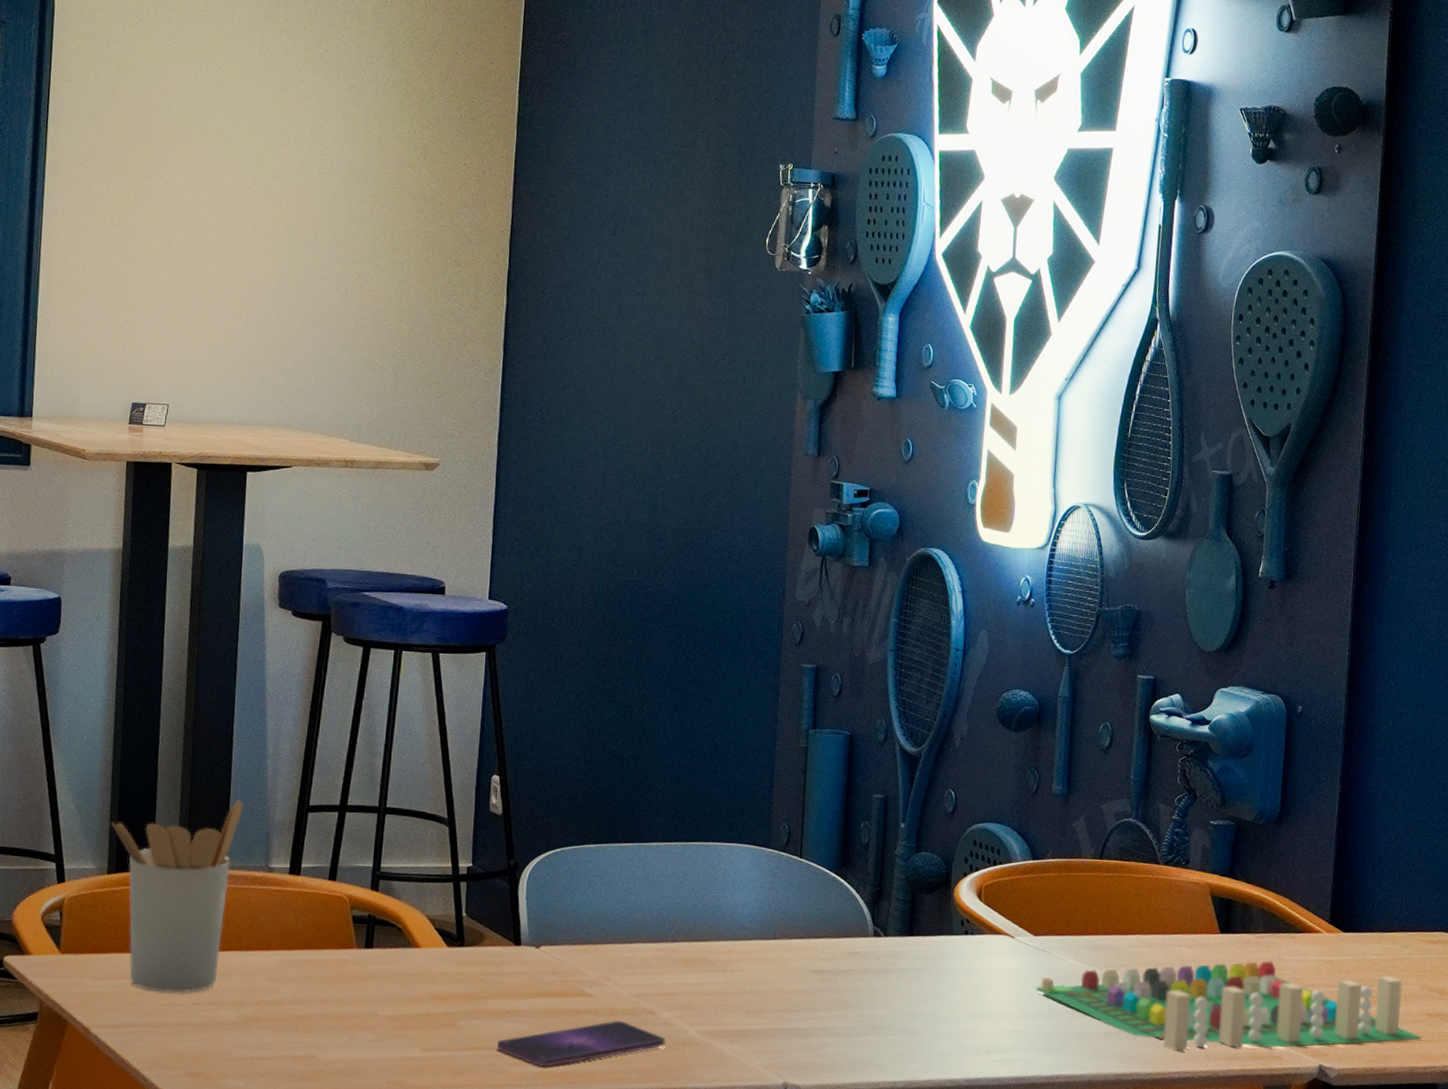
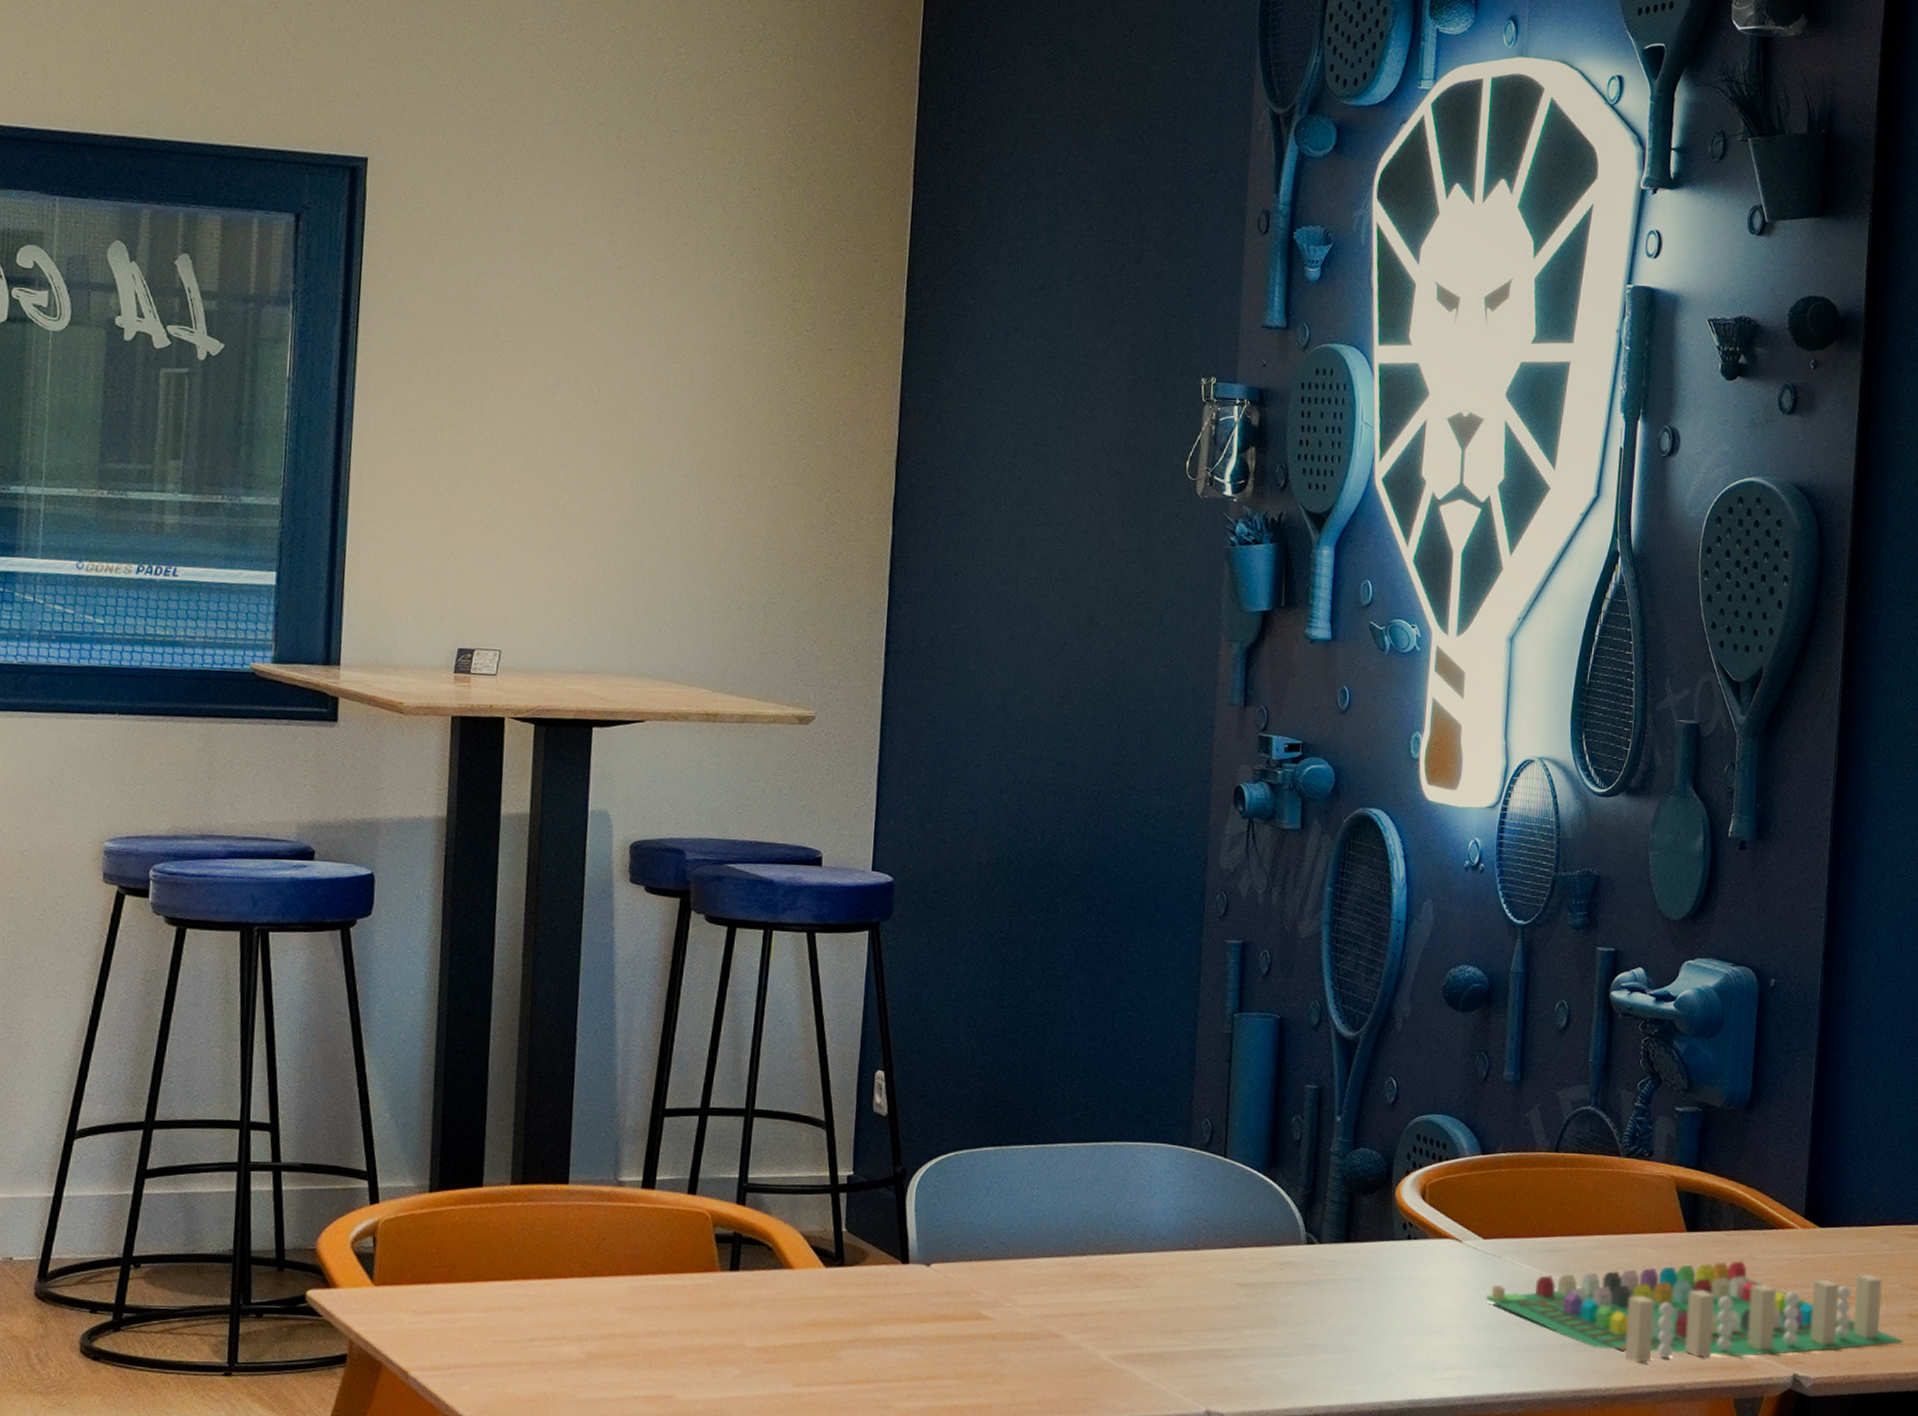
utensil holder: present [111,800,244,993] -> none [434,1104,589,1328]
smartphone: present [497,1020,666,1067] -> none [882,1345,1073,1401]

